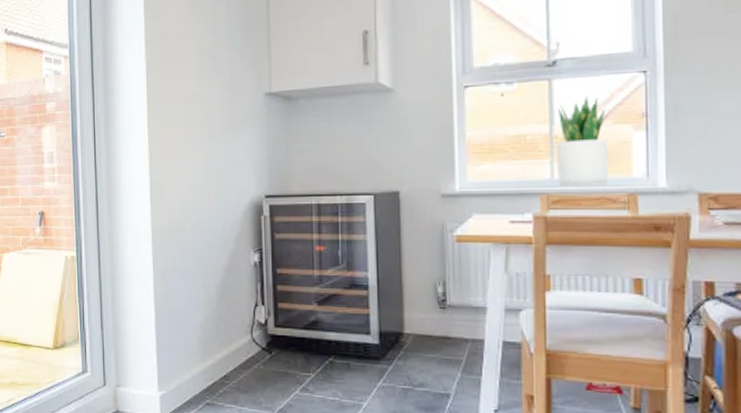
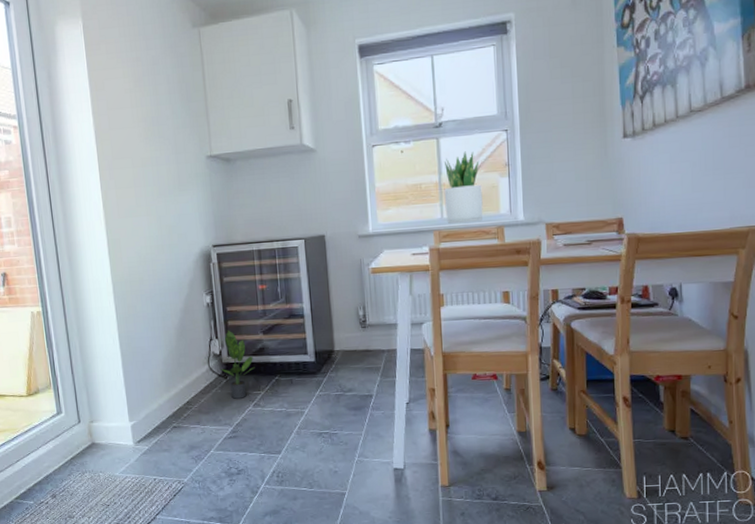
potted plant: none [265,296,306,379] -> present [221,330,255,399]

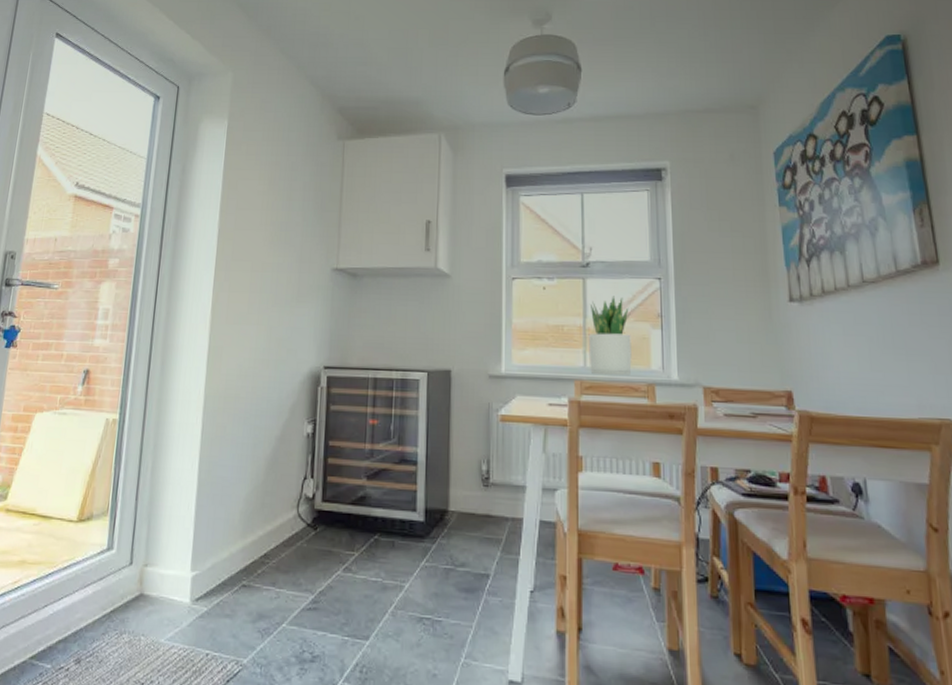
potted plant: present [221,330,255,399] -> none [311,469,352,559]

